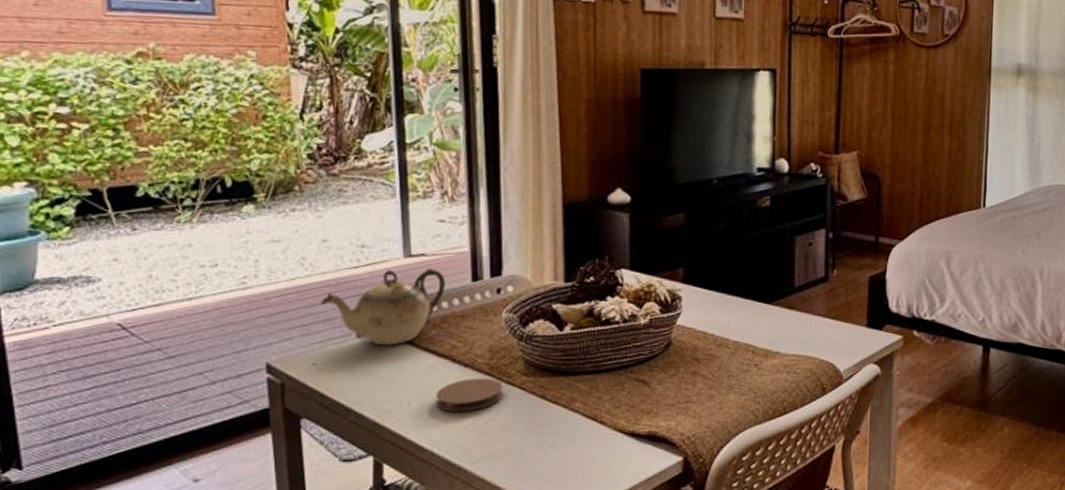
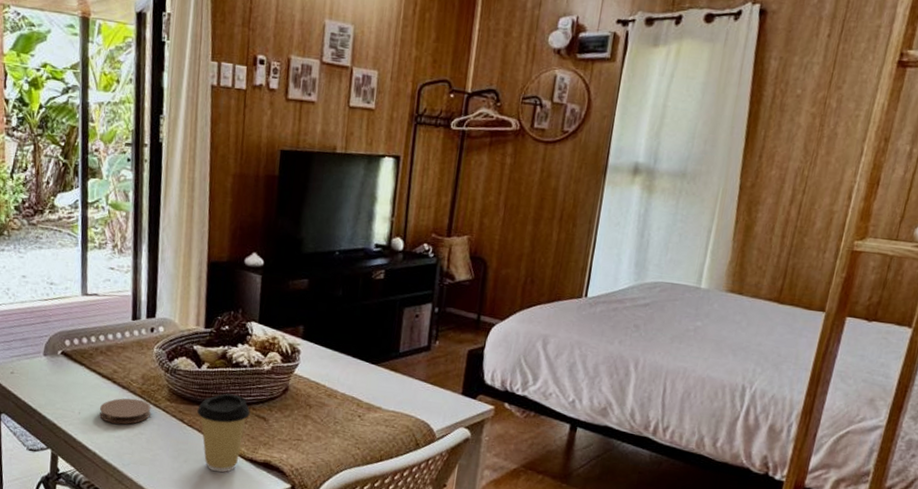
teapot: present [320,268,445,346] -> none [18,304,112,365]
coffee cup: none [562,357,627,455] -> present [197,393,250,473]

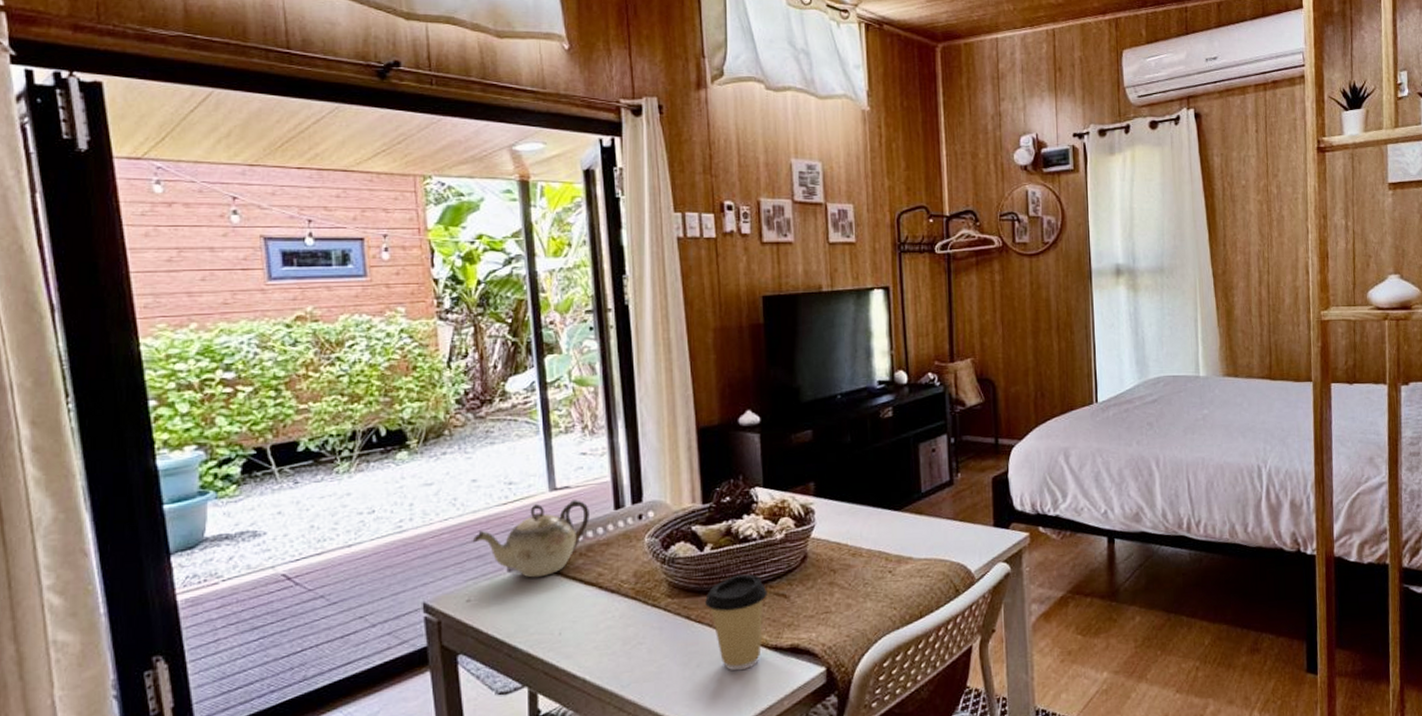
teapot: none [18,304,112,365] -> present [472,500,589,578]
coaster: present [99,398,151,425] -> none [584,602,649,638]

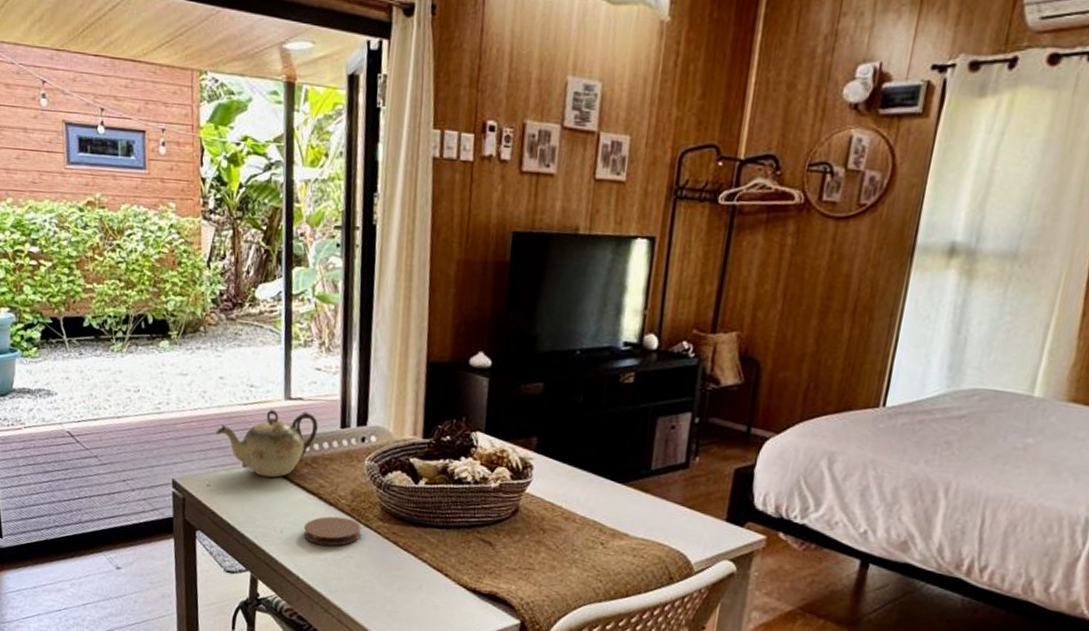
coaster: none [584,602,649,638] -> present [303,516,361,546]
coffee cup: present [705,574,767,671] -> none [413,513,474,604]

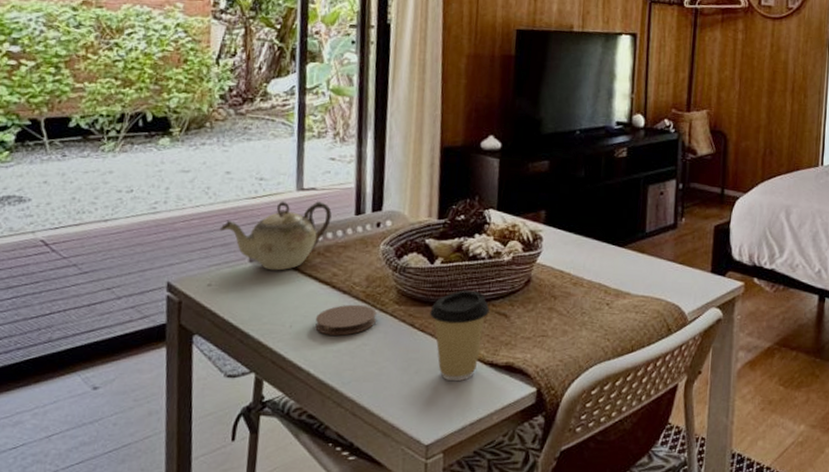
coffee cup: none [413,513,474,604] -> present [430,290,490,382]

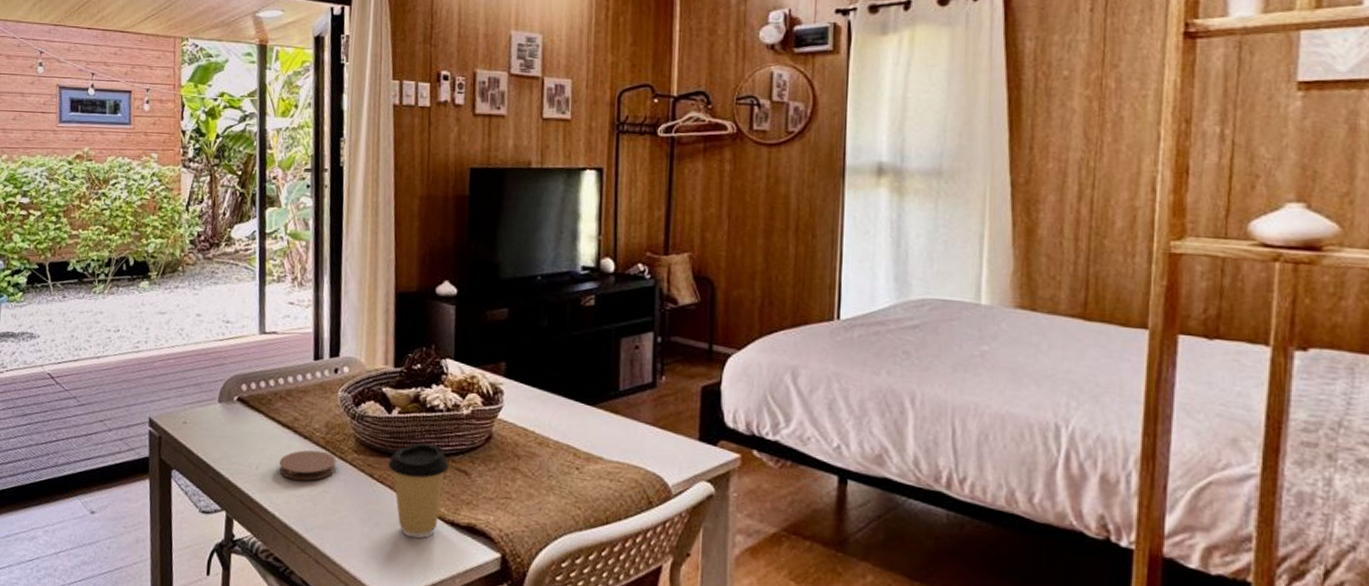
teapot: present [219,201,332,271] -> none [192,344,292,413]

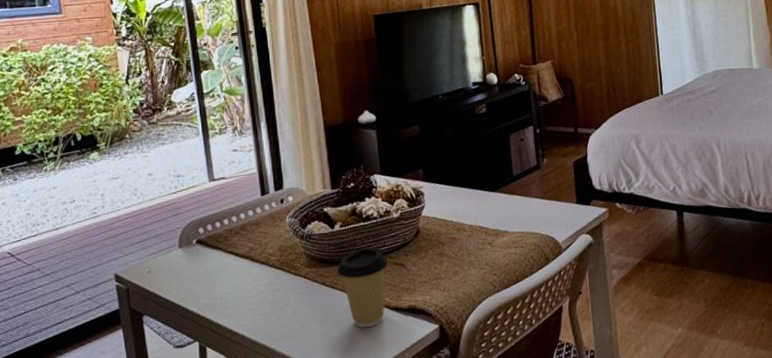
coaster: present [278,450,336,481] -> none [241,271,293,302]

